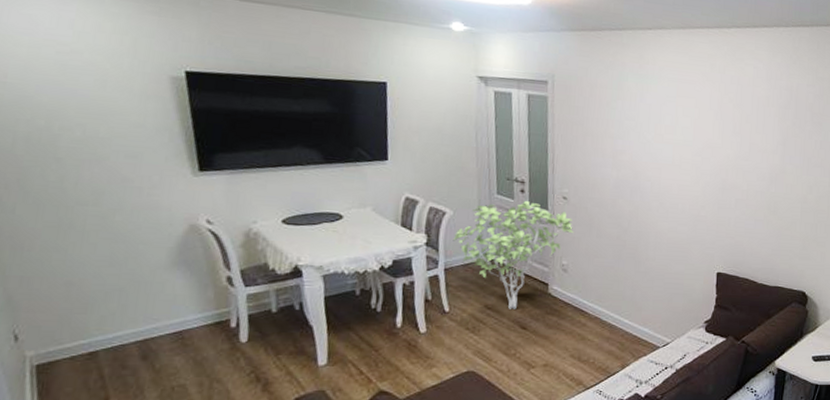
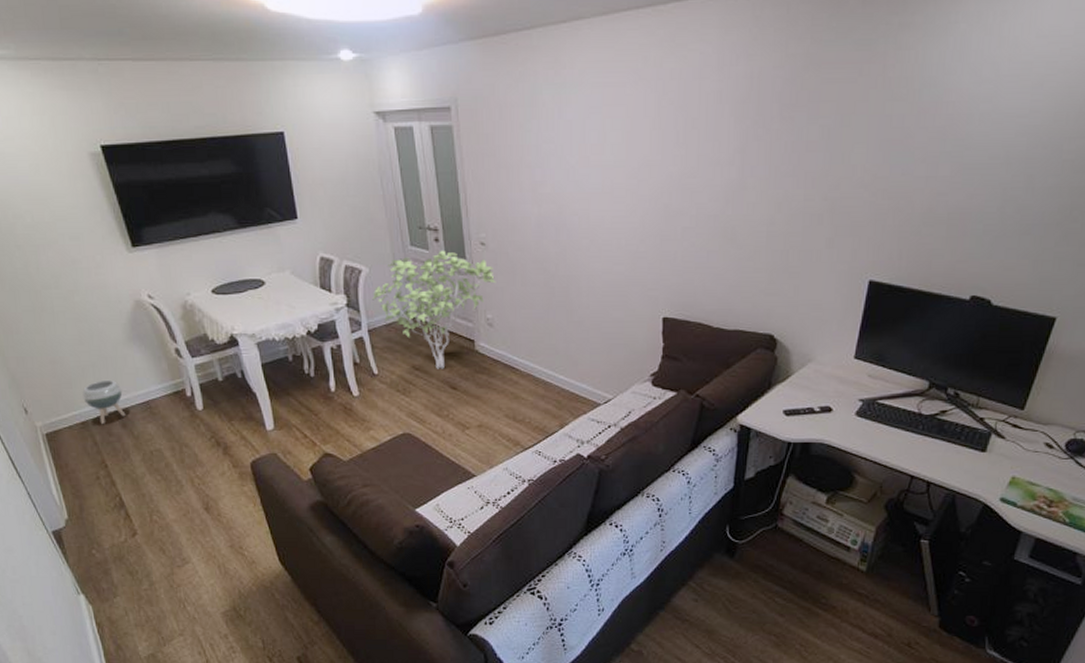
planter: none [98,306,152,355] -> present [82,379,126,424]

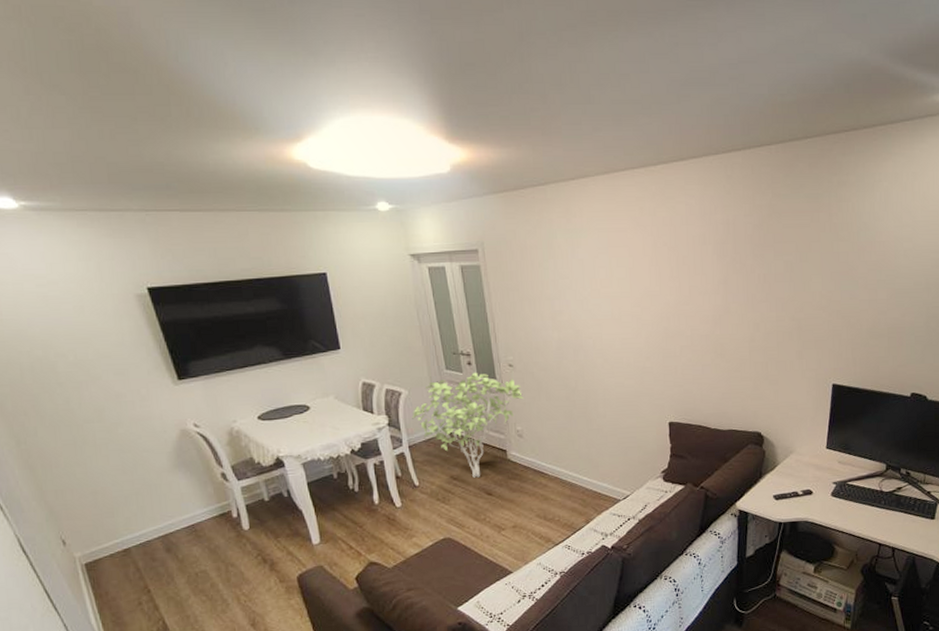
planter: present [82,379,126,424] -> none [125,506,170,550]

